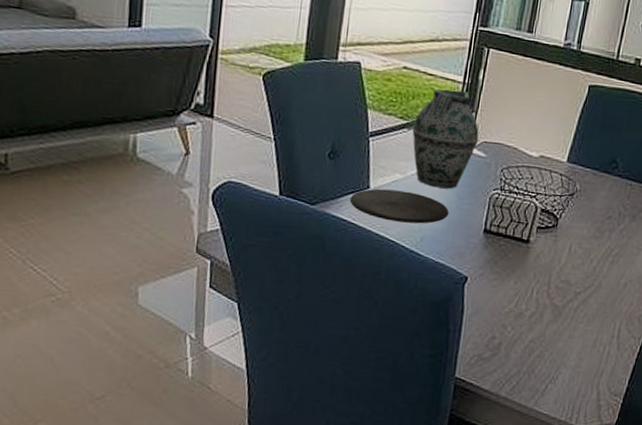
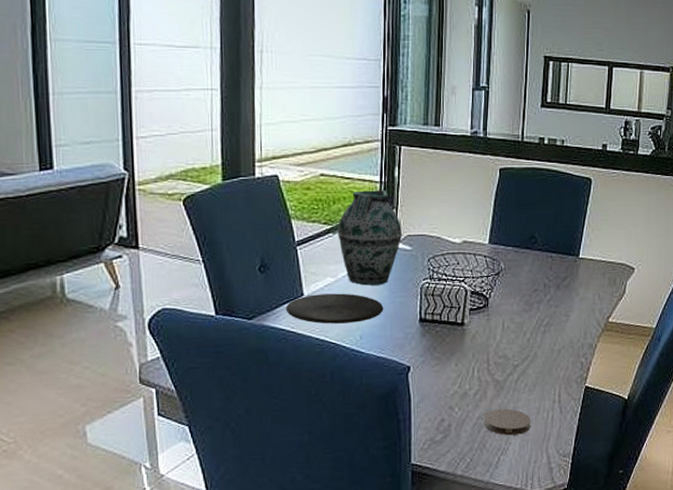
coaster: none [536,334,586,366] -> present [484,408,531,436]

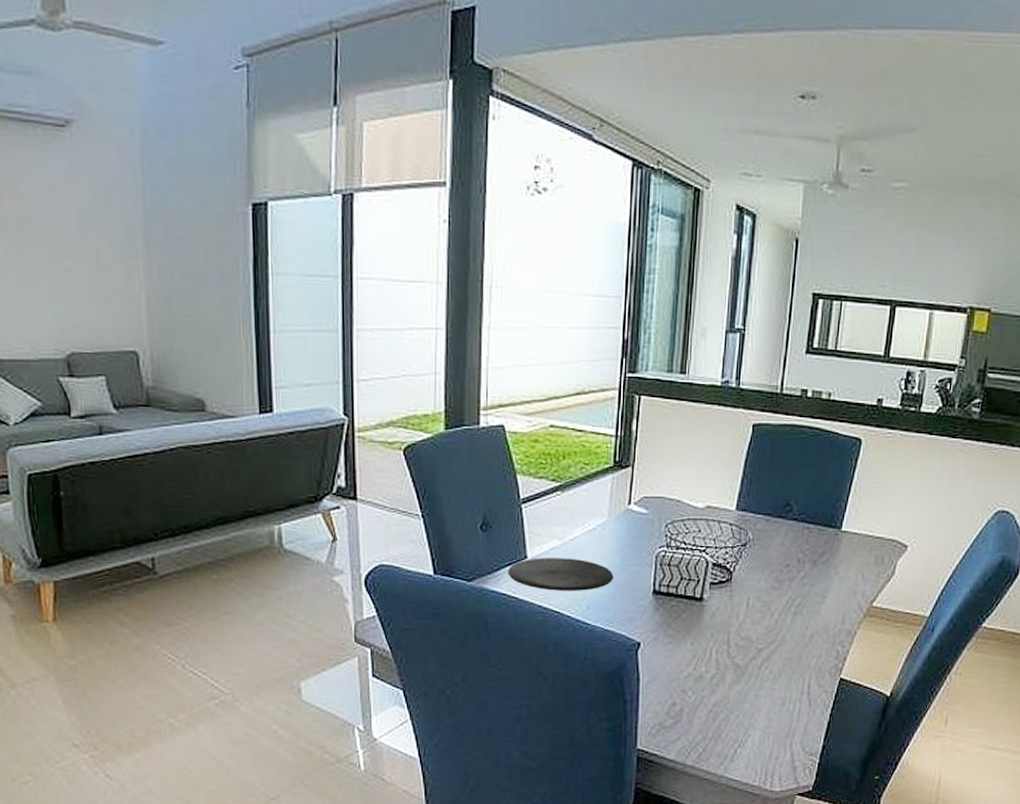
vase: present [337,190,403,286] -> none [566,445,639,551]
coaster: present [484,408,531,436] -> none [720,696,774,727]

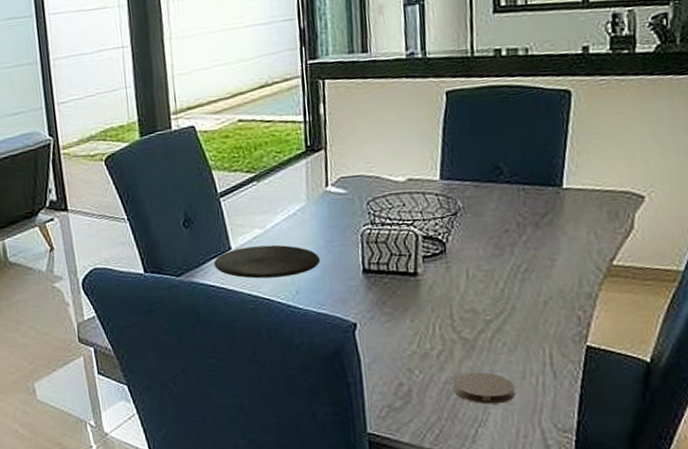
coaster: none [720,696,774,727] -> present [453,371,515,404]

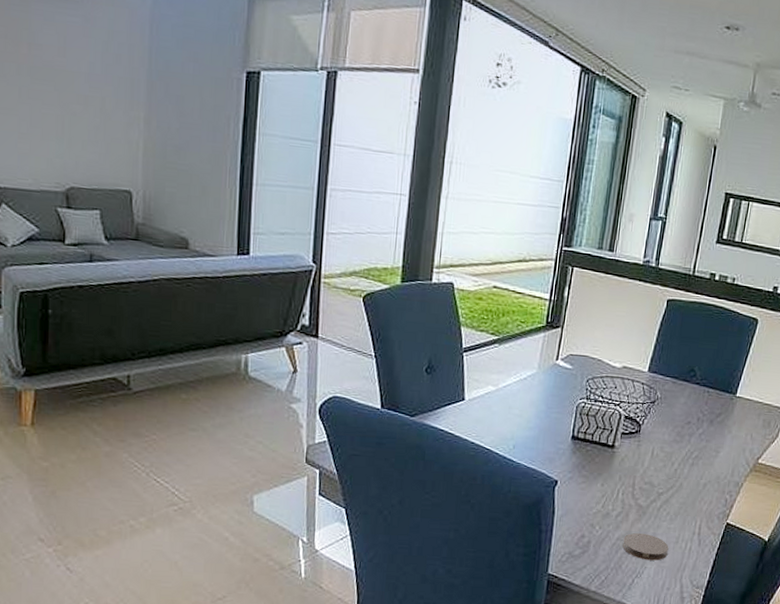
plate: present [213,245,321,279] -> none [446,400,539,432]

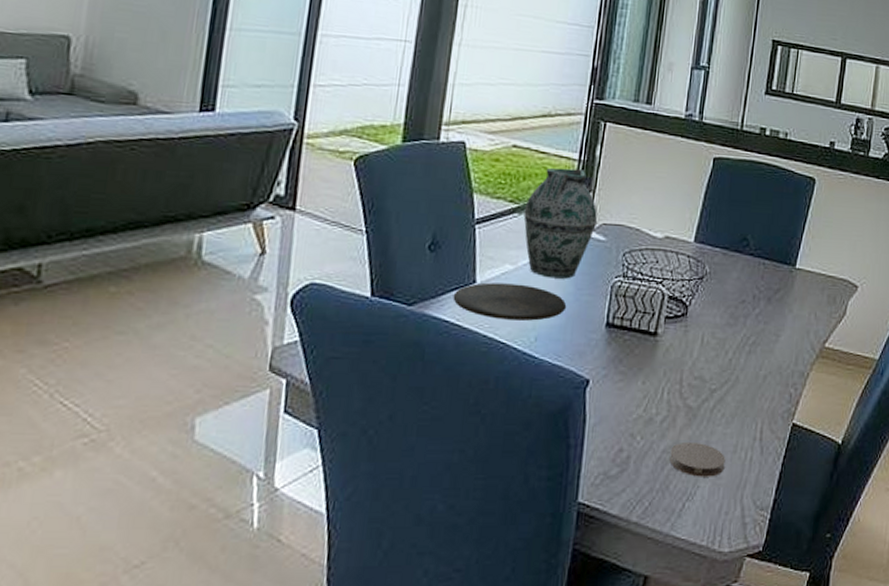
plate: none [446,400,539,432] -> present [452,282,567,321]
vase: none [503,306,566,399] -> present [523,168,598,279]

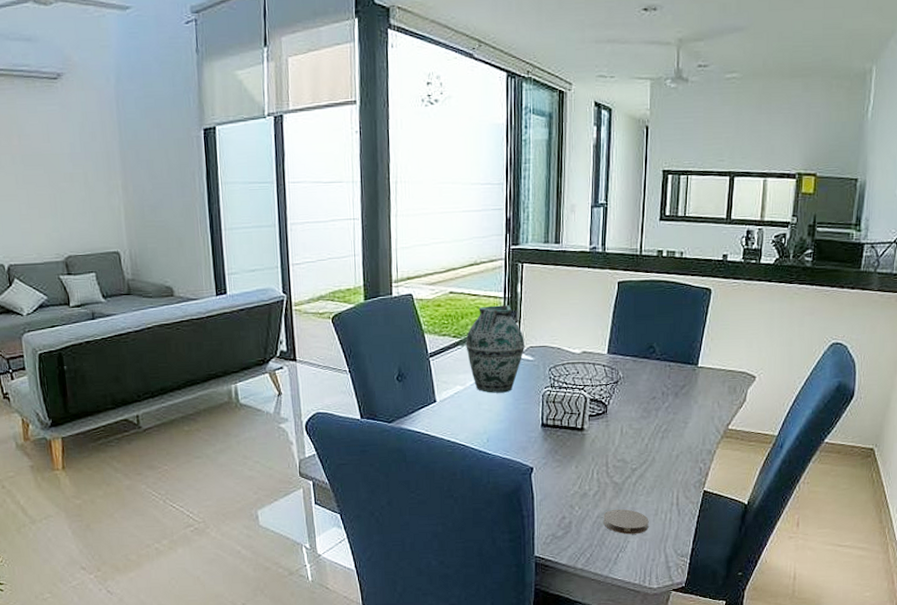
plate: present [452,282,567,321] -> none [420,400,509,428]

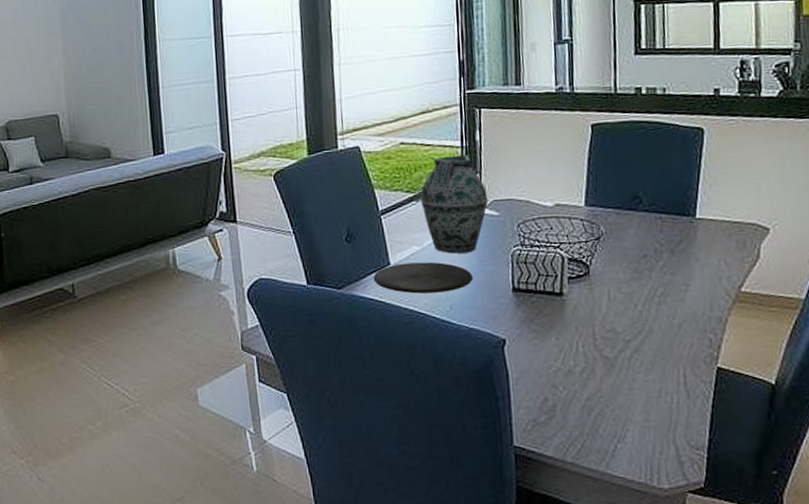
plate: none [420,400,509,428] -> present [373,262,474,294]
coaster: present [603,508,649,535] -> none [594,389,652,421]

